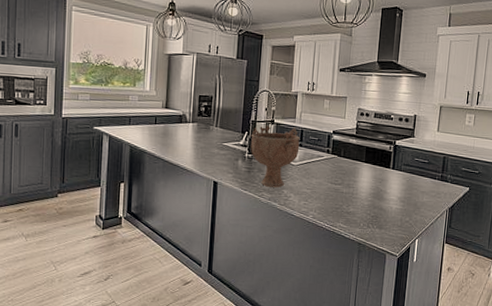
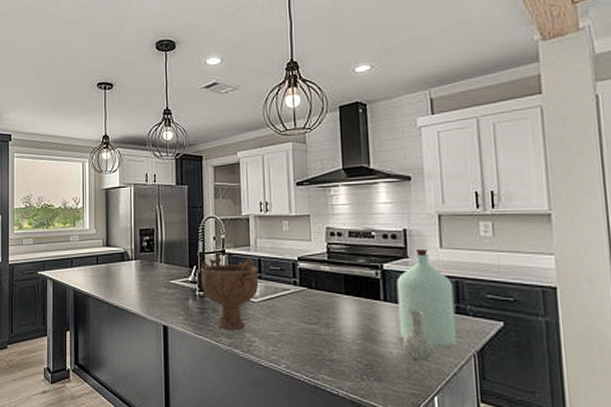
bottle: none [400,130,442,214] -> present [396,248,457,361]

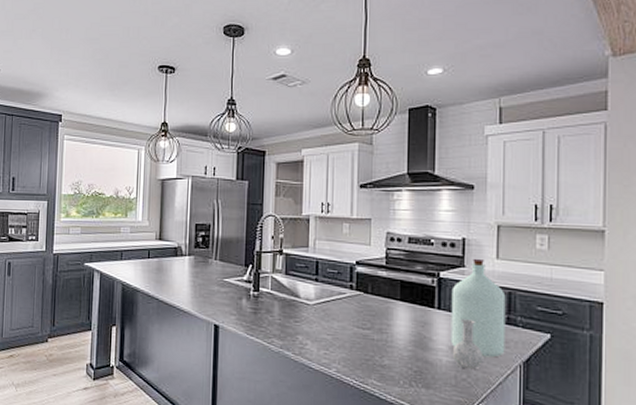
decorative bowl: present [200,256,259,331] -> none [255,256,316,333]

